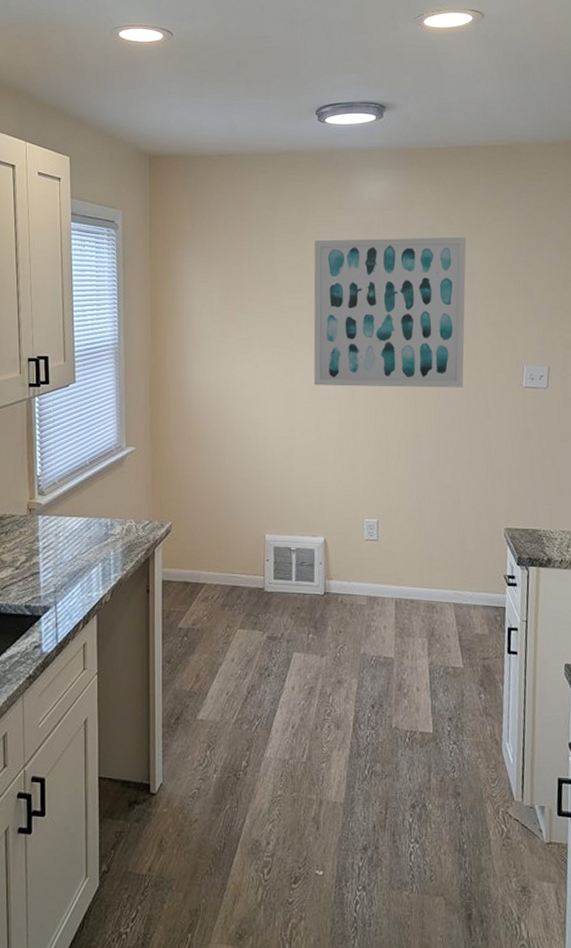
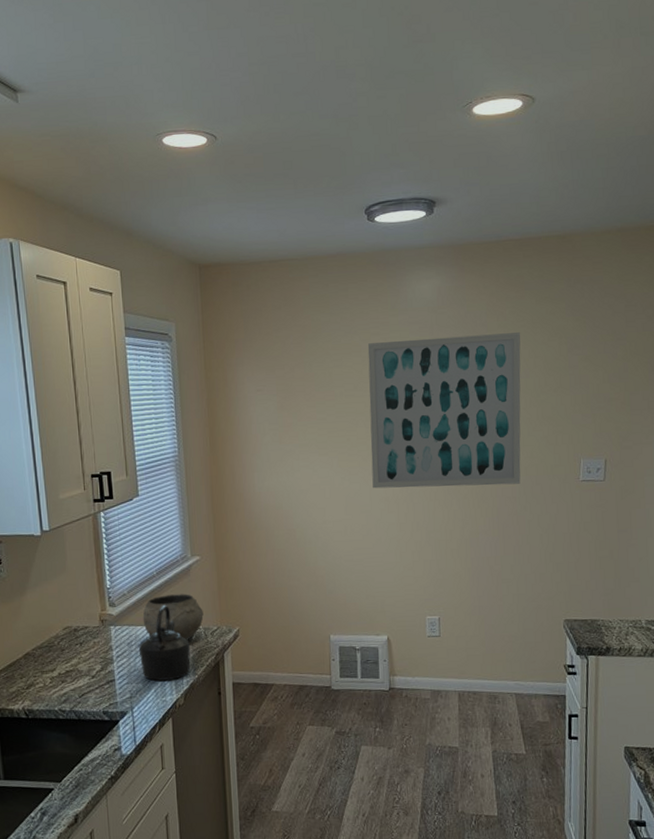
kettle: none [67,497,120,575] -> present [139,605,191,681]
bowl: none [72,485,135,534] -> present [142,594,204,641]

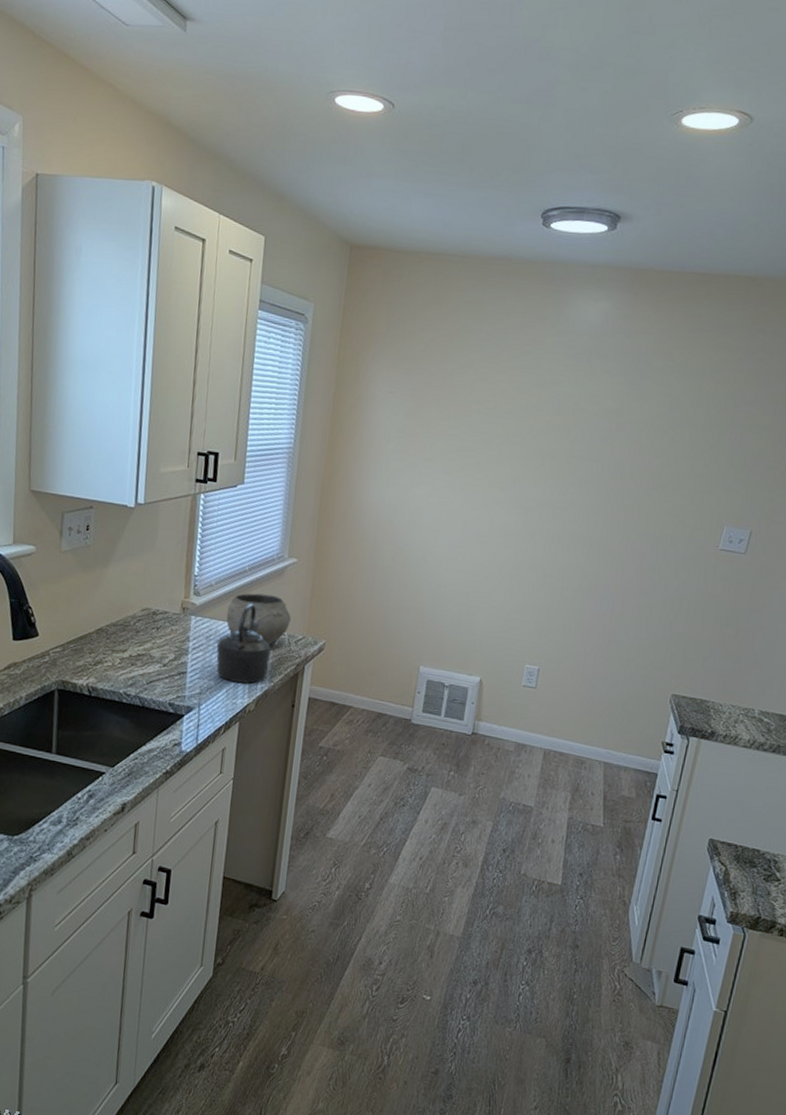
wall art: present [367,332,521,489] -> none [494,361,686,541]

